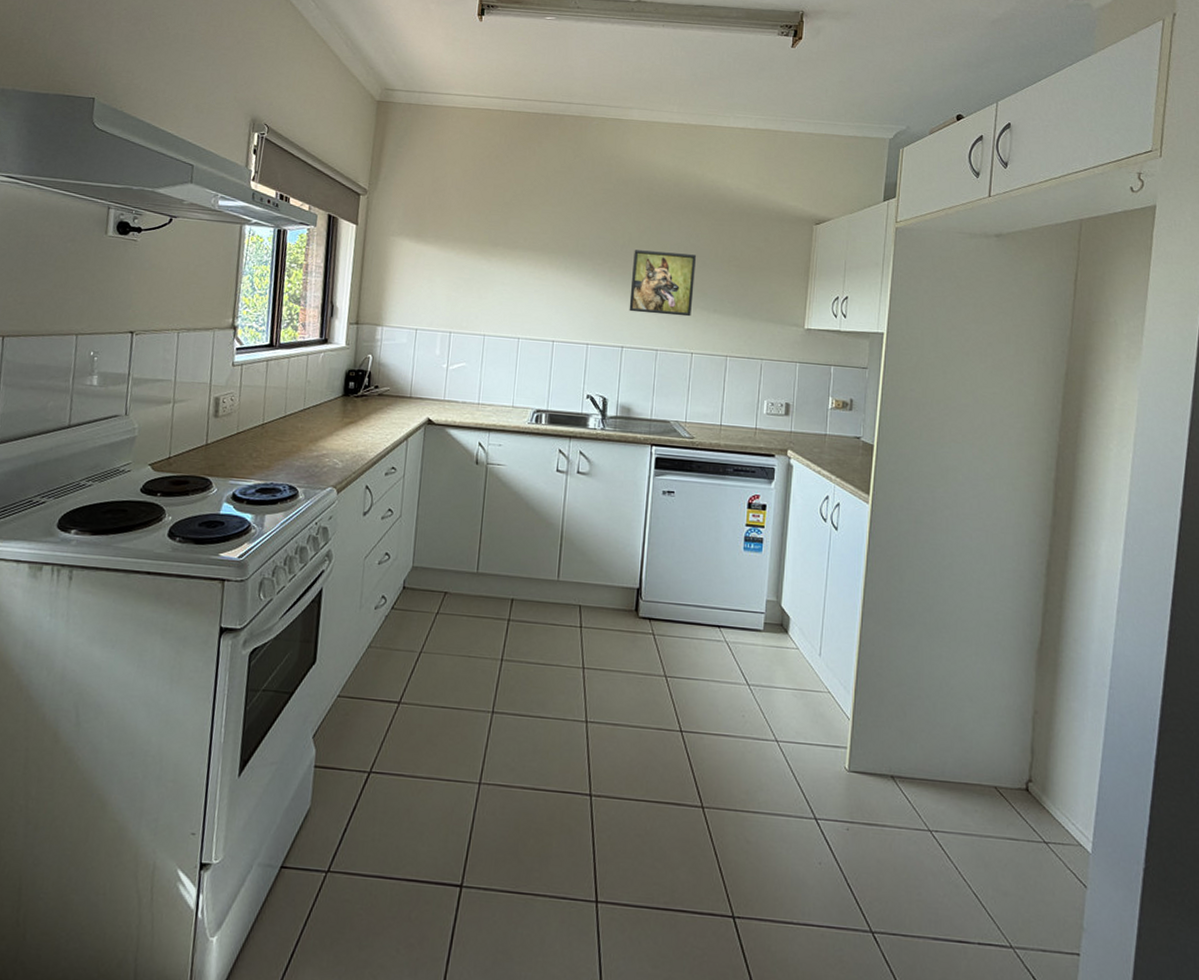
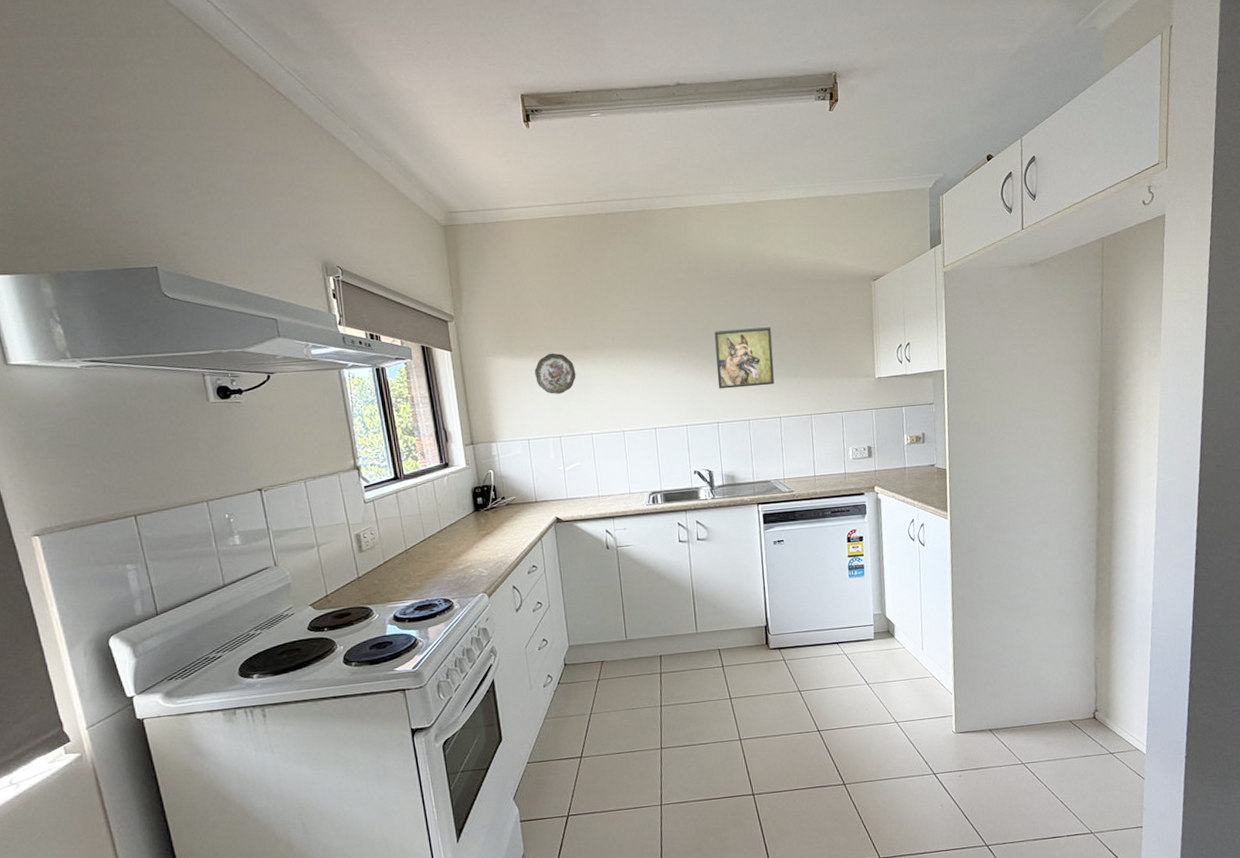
decorative plate: none [437,243,481,287] -> present [535,353,576,394]

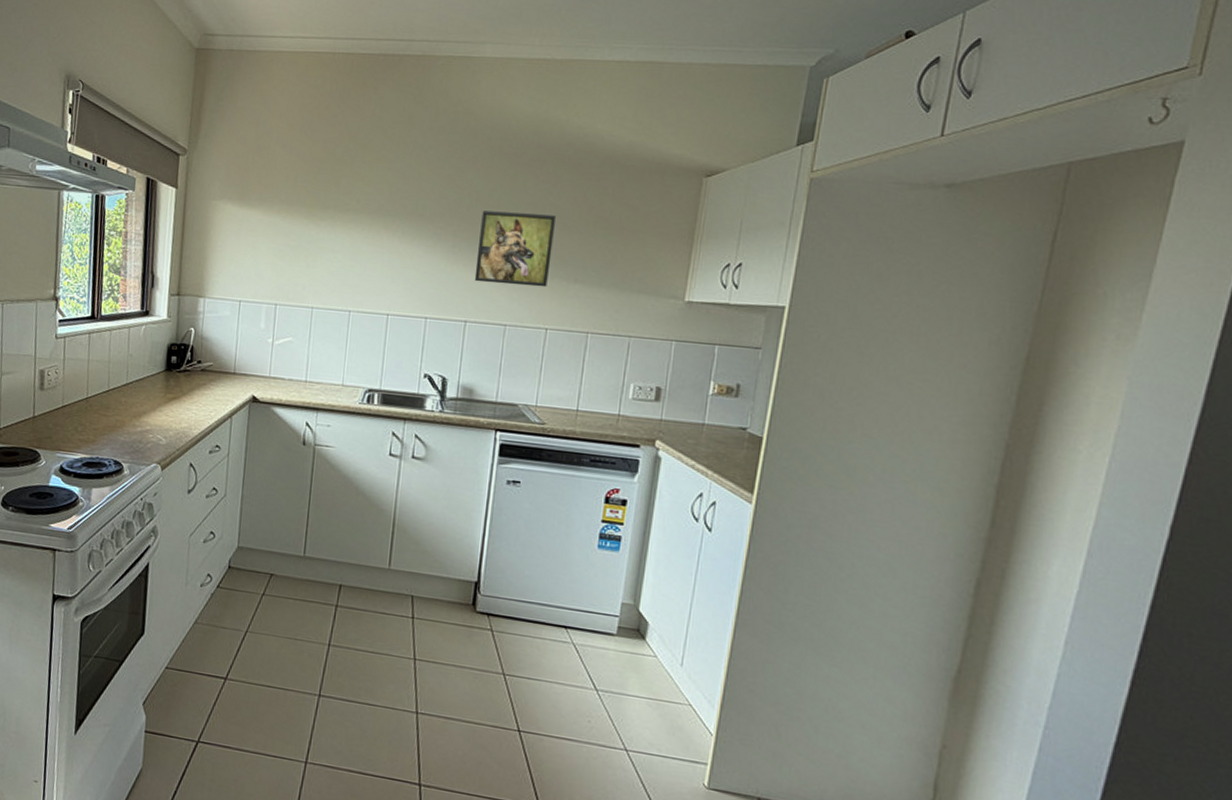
decorative plate: present [535,353,576,394] -> none [261,206,309,255]

